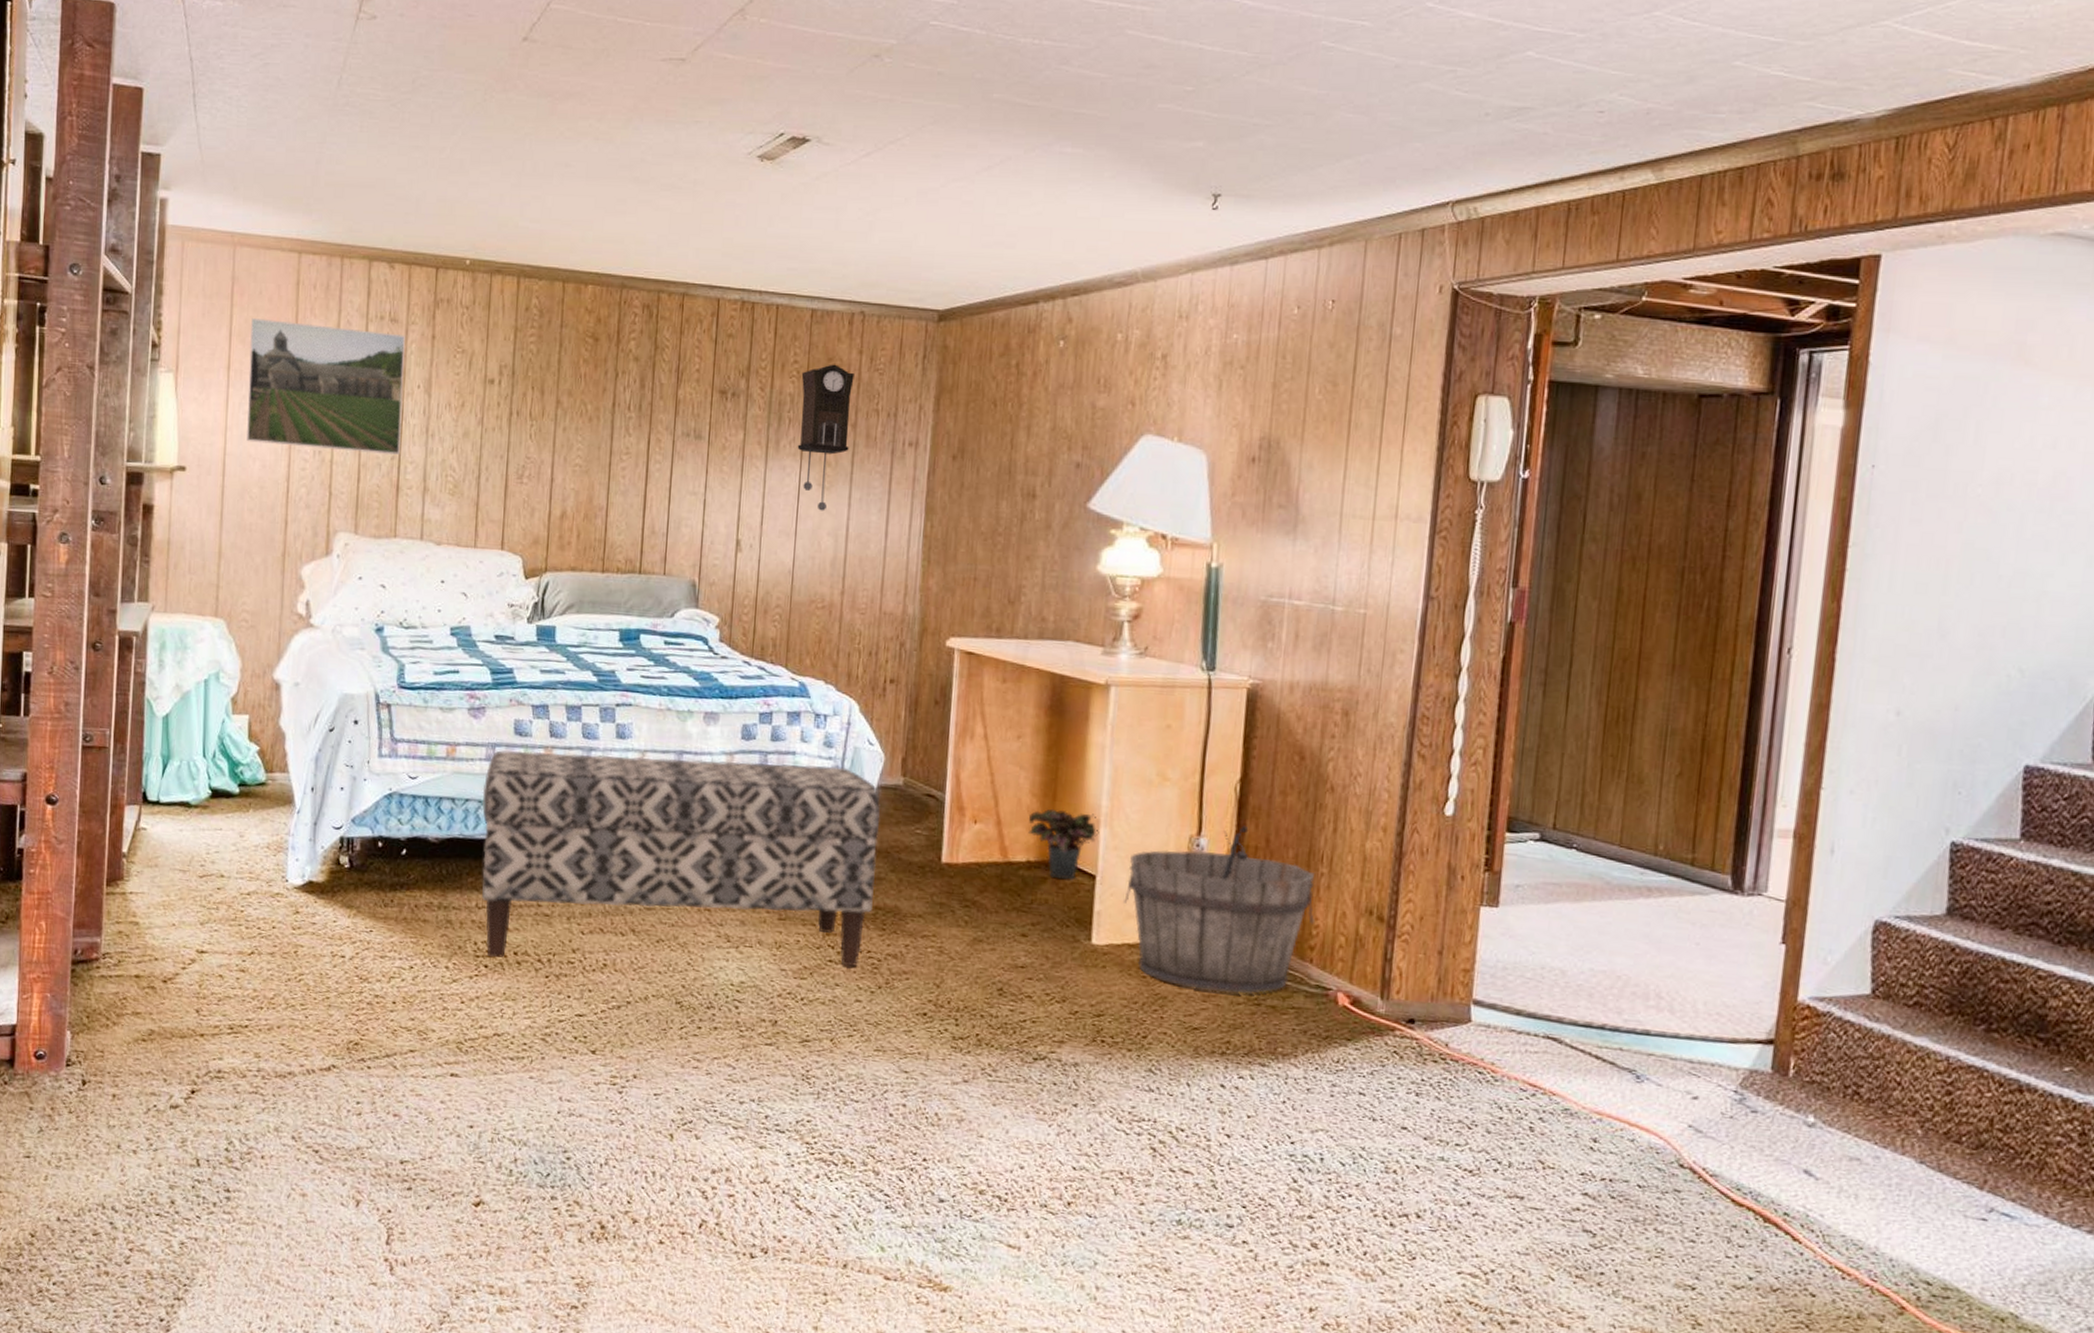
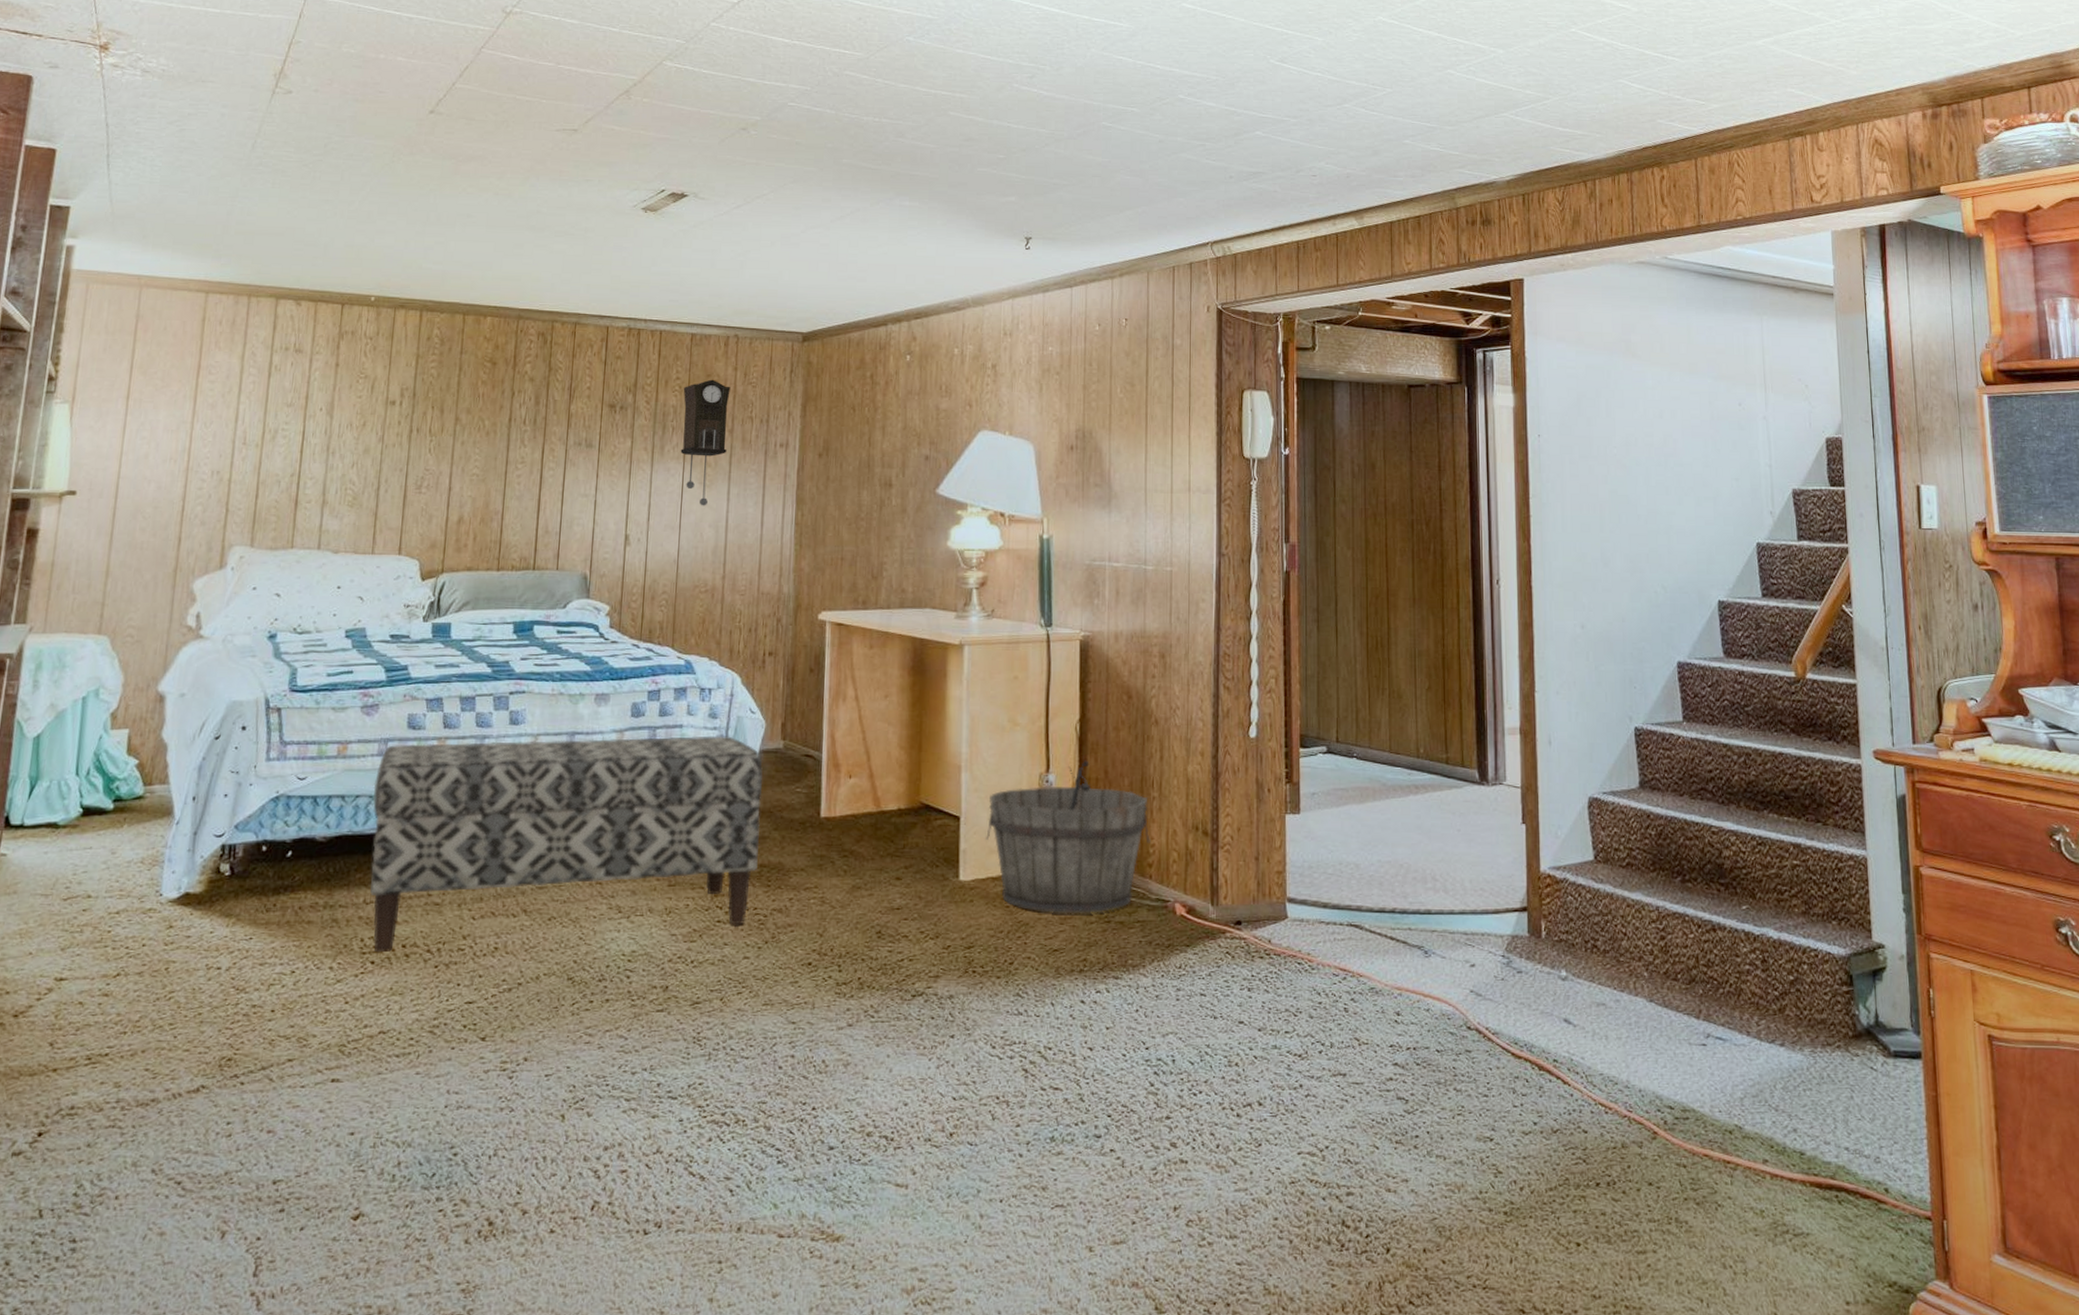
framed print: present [247,317,405,455] -> none [142,351,309,473]
potted plant: present [1028,808,1099,879] -> none [897,759,961,822]

